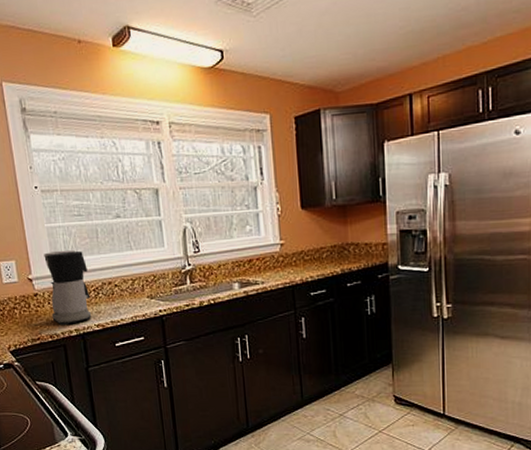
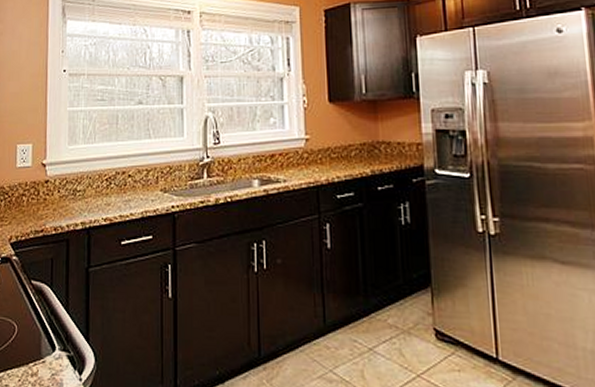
coffee maker: present [43,249,92,326] -> none [59,135,103,218]

